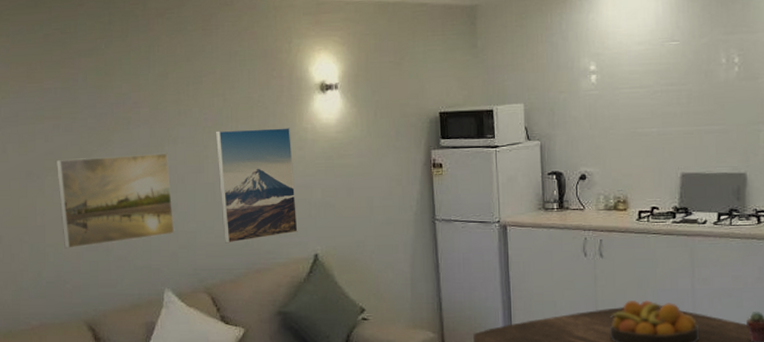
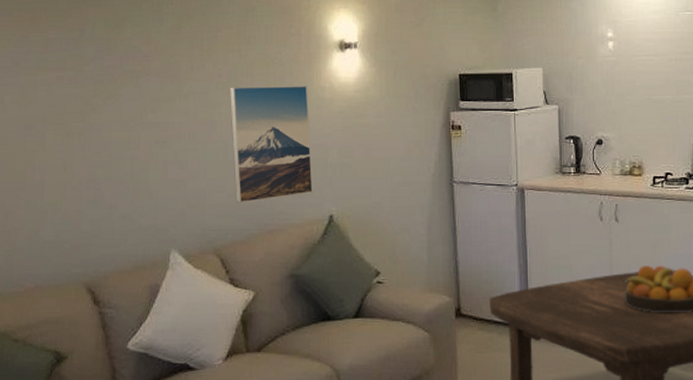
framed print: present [57,153,175,249] -> none [59,108,184,206]

